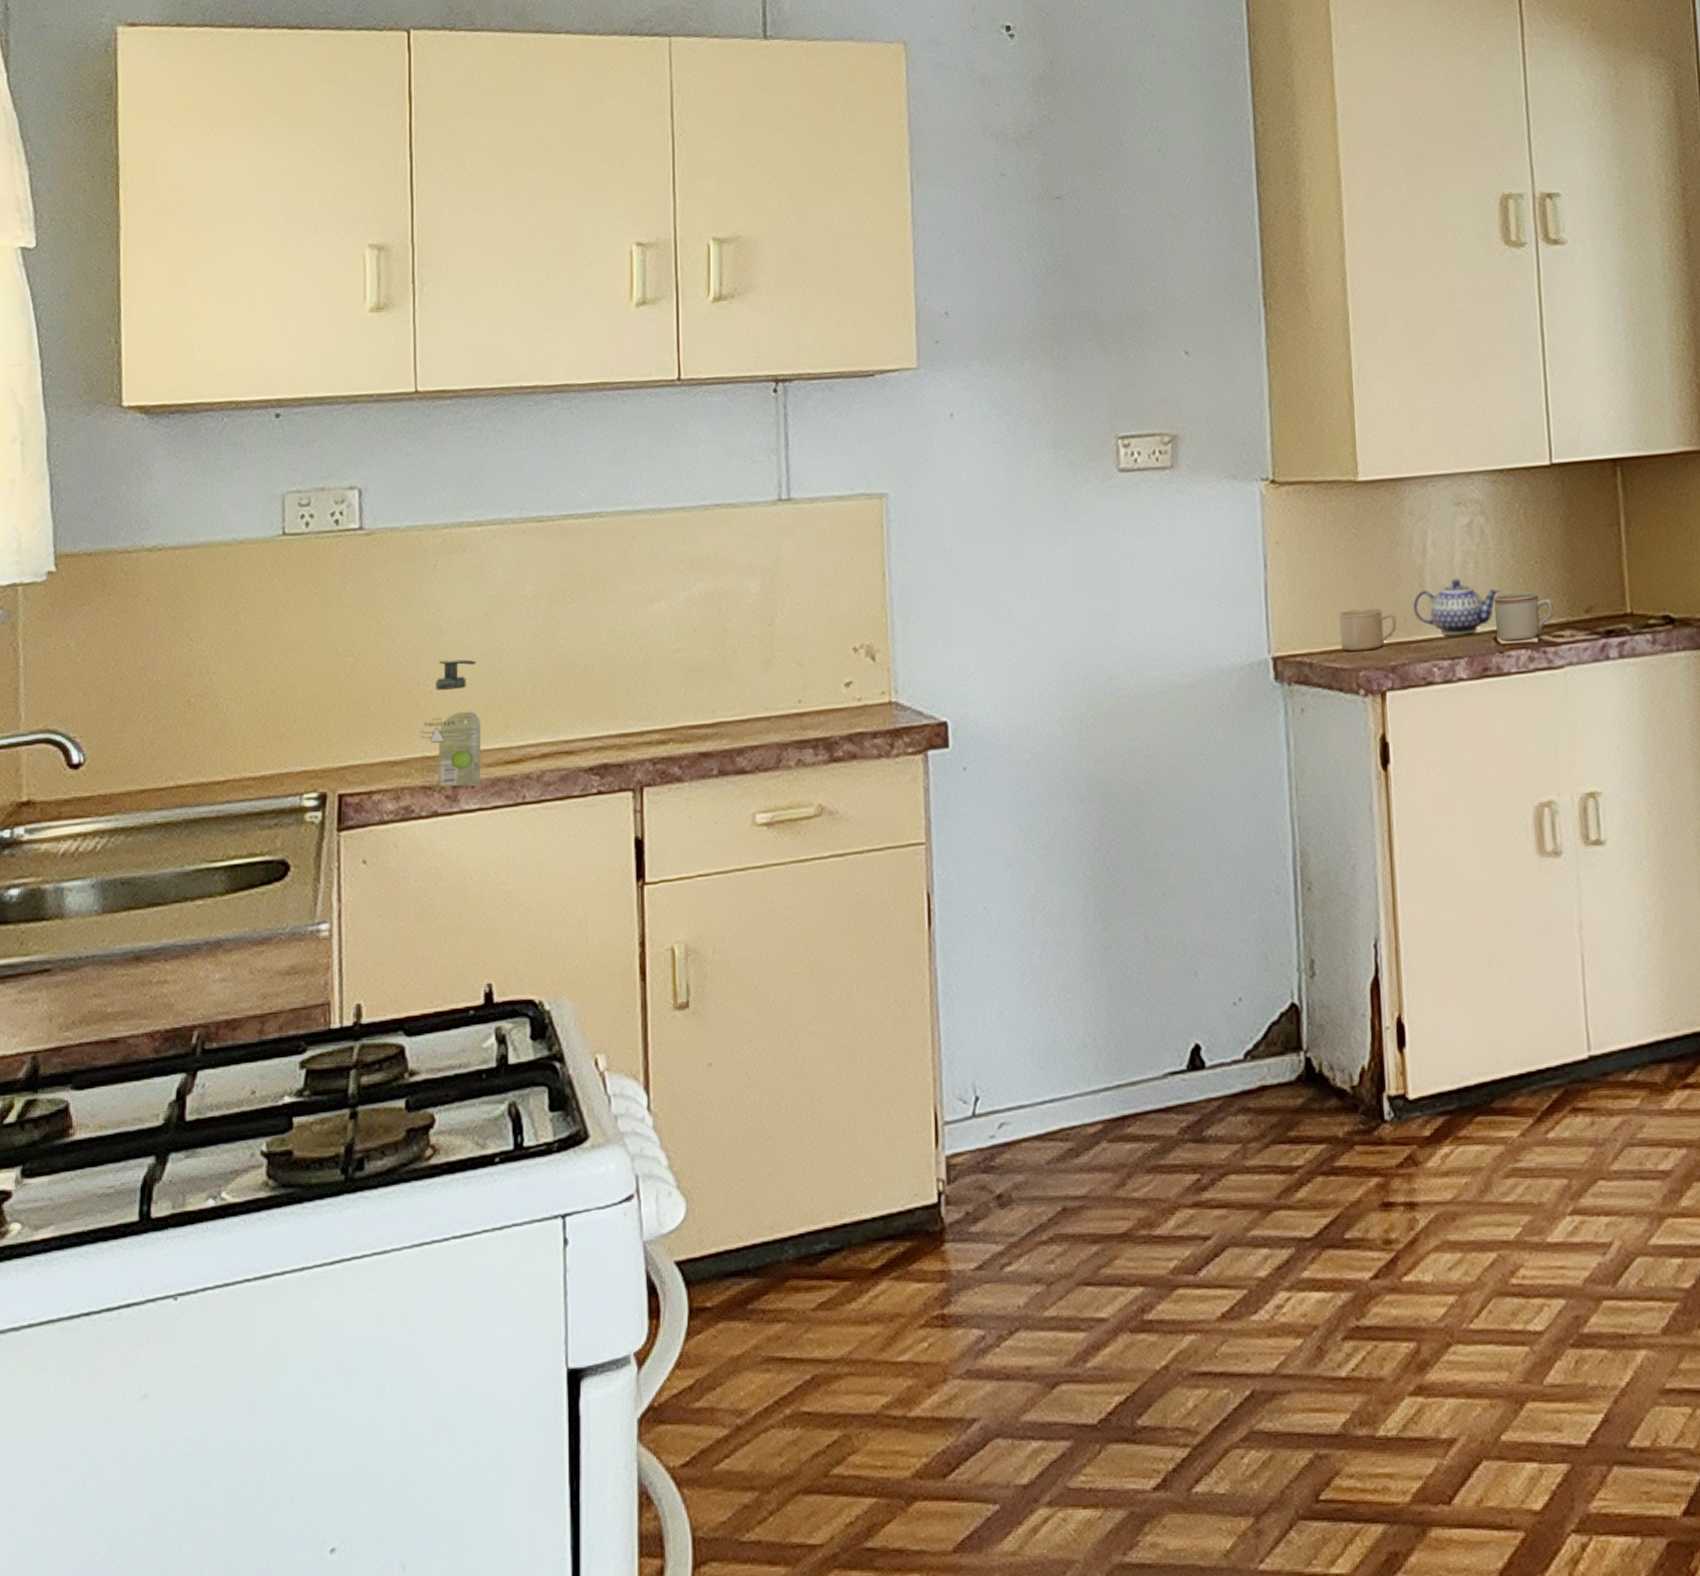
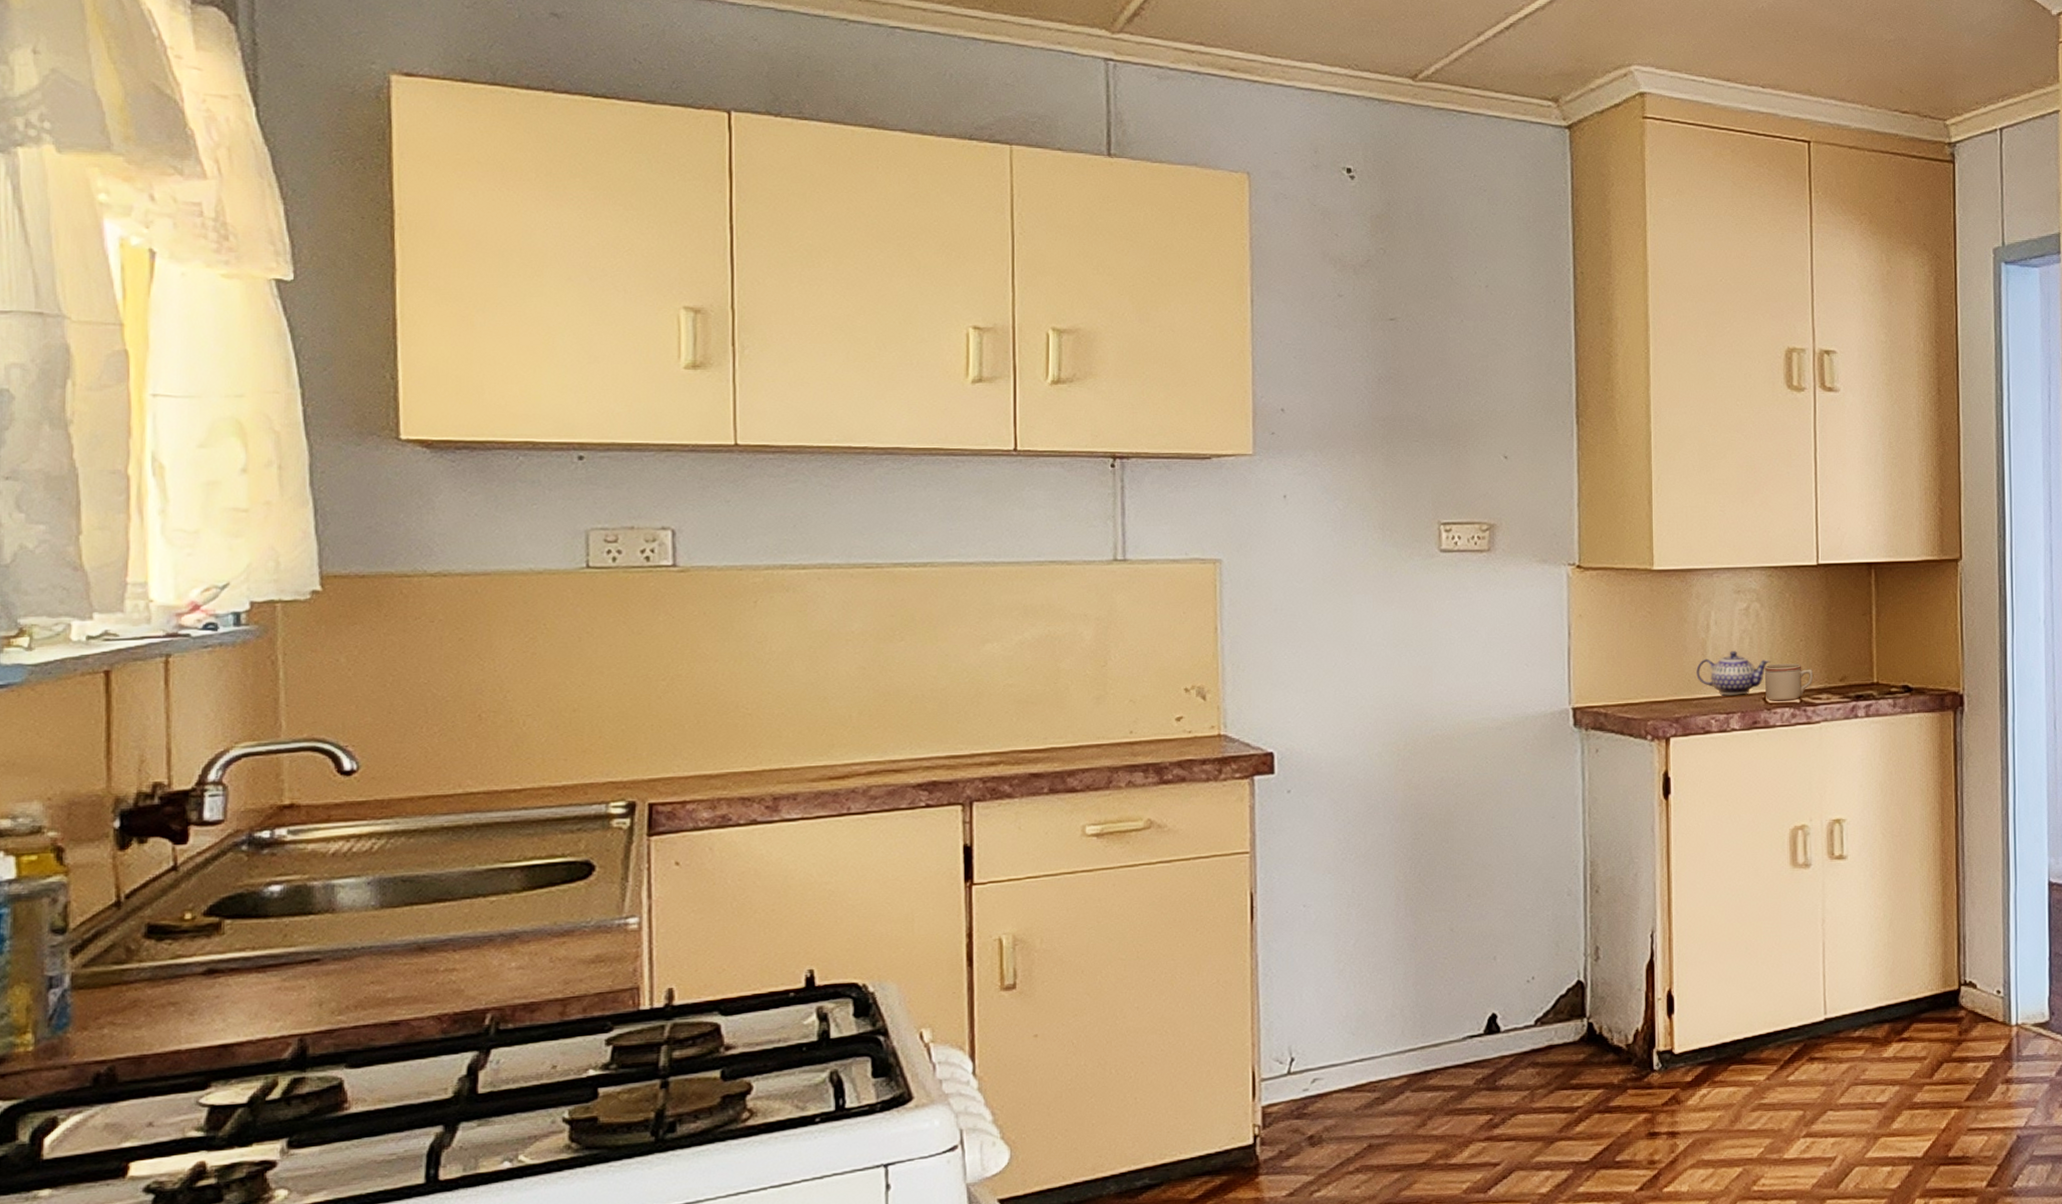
soap dispenser: present [420,659,482,787] -> none [738,686,805,798]
mug: present [1338,608,1397,652] -> none [1631,671,1681,706]

